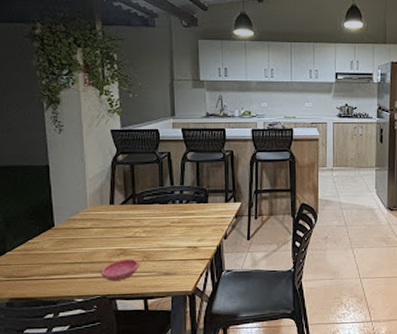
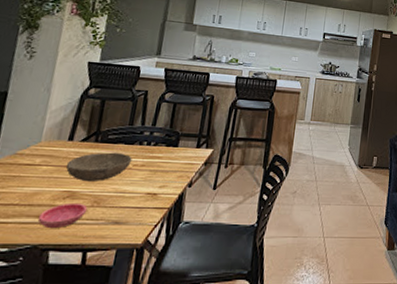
bowl: none [113,212,169,240] -> present [66,152,132,183]

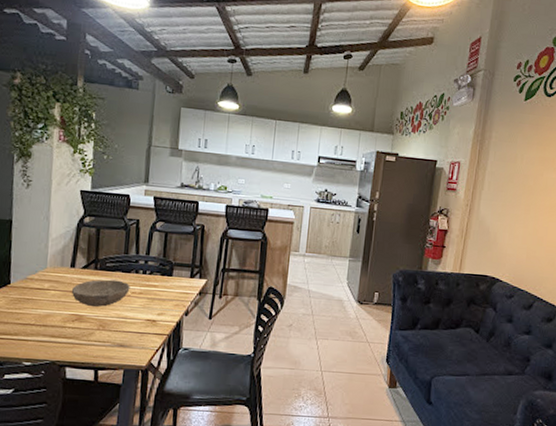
saucer: present [37,202,88,229] -> none [52,325,95,348]

